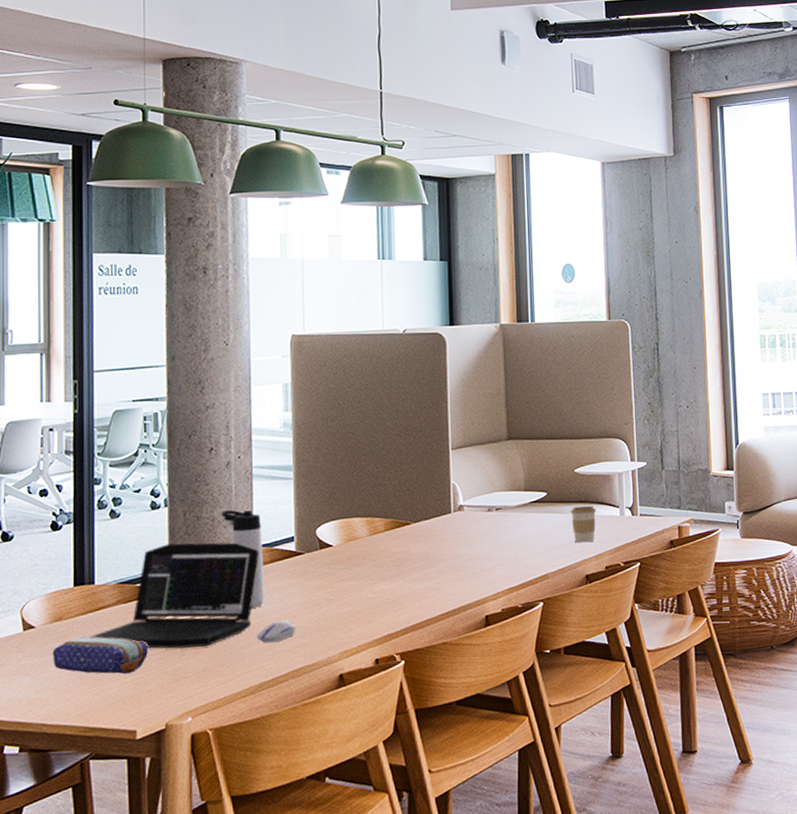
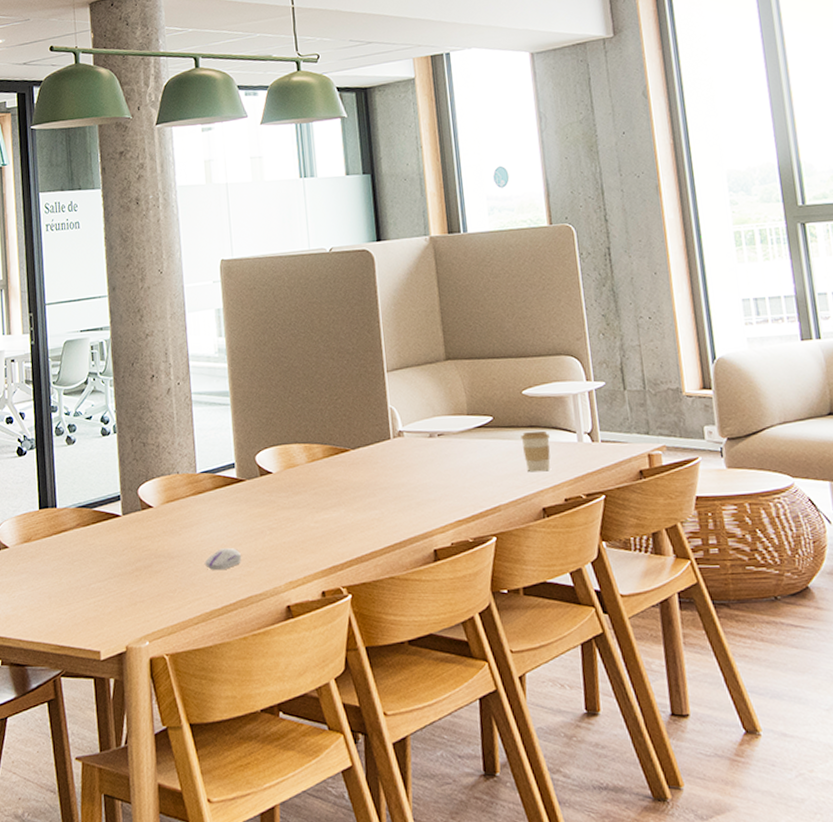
pencil case: present [52,636,148,675] -> none [24,557,107,596]
laptop: present [90,542,259,649] -> none [55,468,203,573]
thermos bottle: present [221,509,265,608] -> none [165,436,211,534]

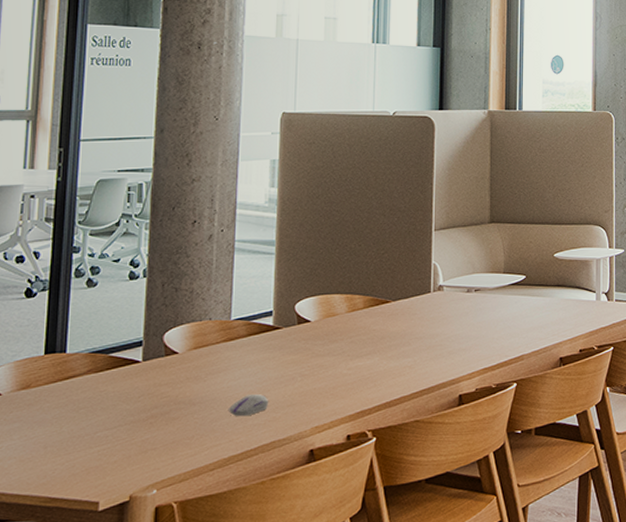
coffee cup: present [521,430,551,472] -> none [548,289,574,326]

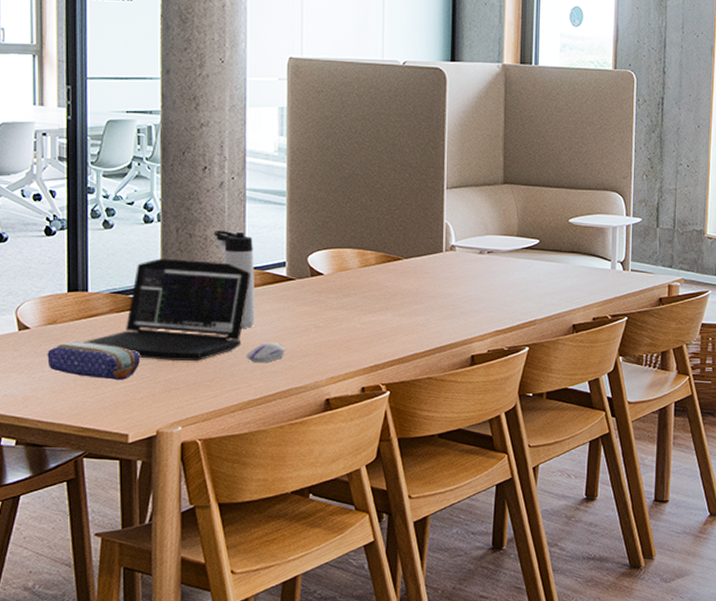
pencil case: none [17,405,117,445] -> present [47,341,140,381]
laptop: none [57,314,236,420] -> present [83,258,250,361]
thermos bottle: none [200,282,241,381] -> present [214,230,256,328]

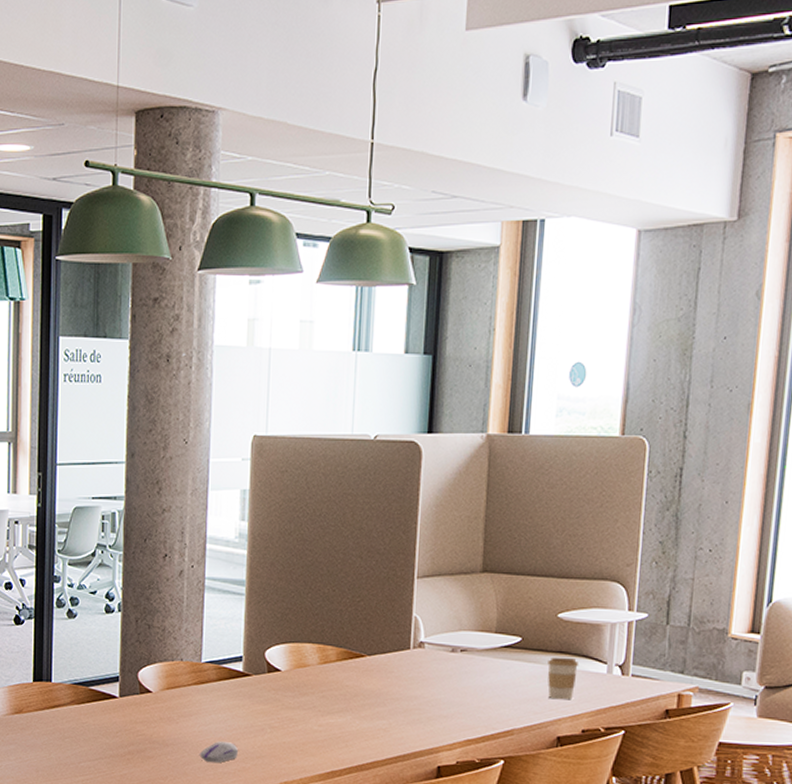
pencil case: present [47,341,140,381] -> none [13,731,97,774]
laptop: present [83,258,250,361] -> none [46,650,207,757]
thermos bottle: present [214,230,256,328] -> none [172,621,211,725]
coffee cup: none [562,256,588,293] -> present [548,657,579,700]

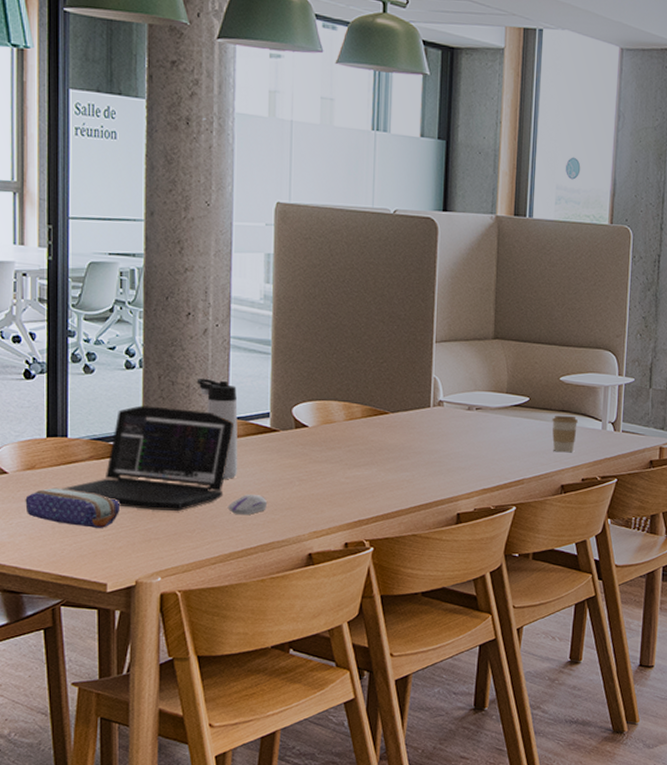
pencil case: none [13,731,97,774] -> present [25,487,119,529]
laptop: none [46,650,207,757] -> present [62,405,233,511]
thermos bottle: none [172,621,211,725] -> present [196,378,238,479]

